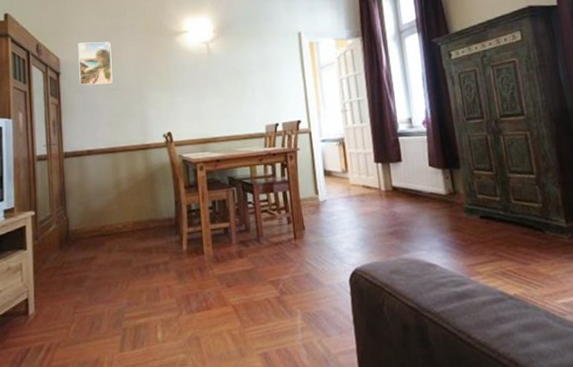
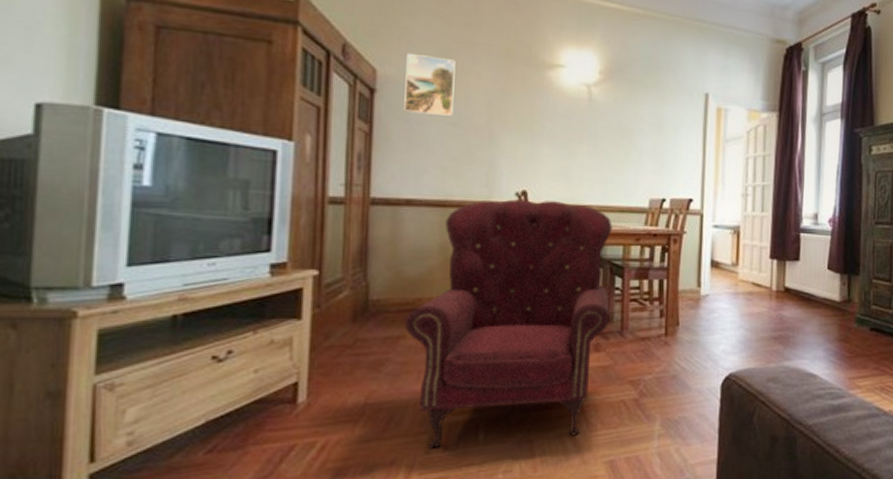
armchair: none [95,137,248,347] -> present [404,199,613,449]

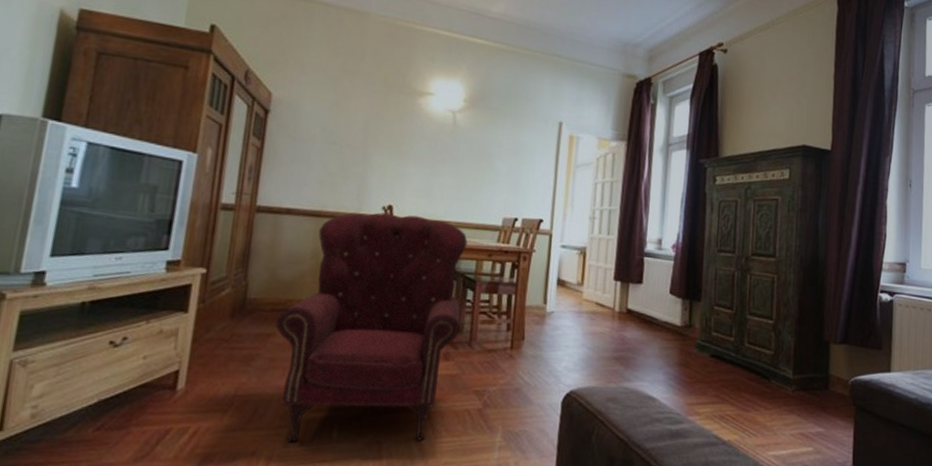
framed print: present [404,54,456,117] -> none [292,80,339,137]

